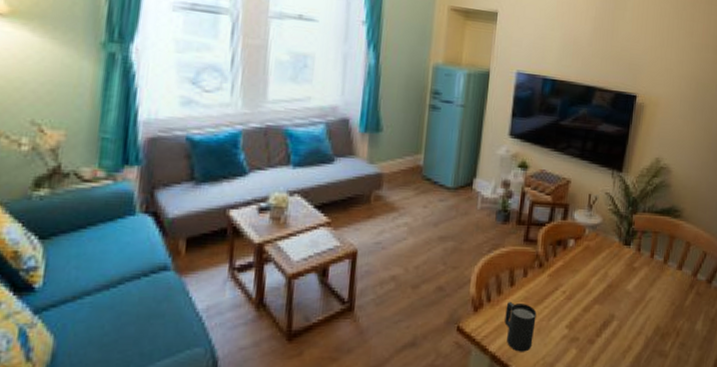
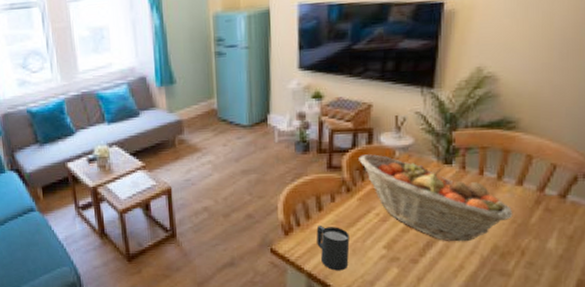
fruit basket: none [553,230,673,323] -> present [359,154,513,242]

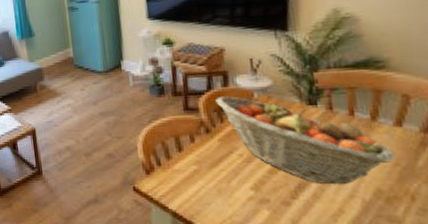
mug: present [316,225,350,271] -> none [178,165,215,211]

